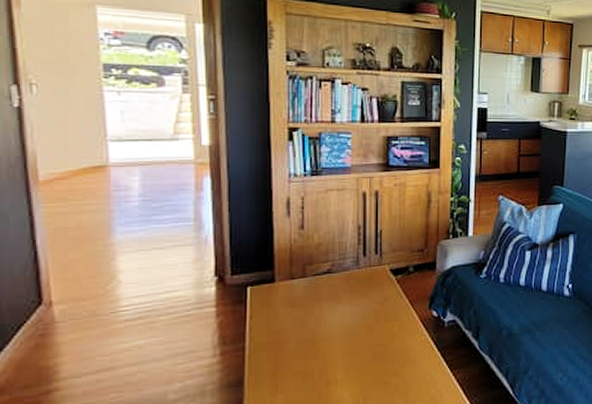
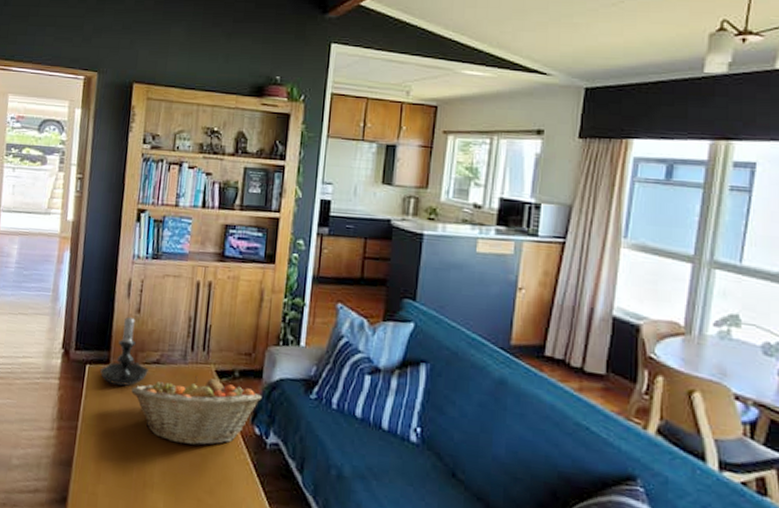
candle holder: none [264,231,320,300] -> present [100,314,149,386]
fruit basket: none [303,277,437,340] -> present [131,377,262,446]

